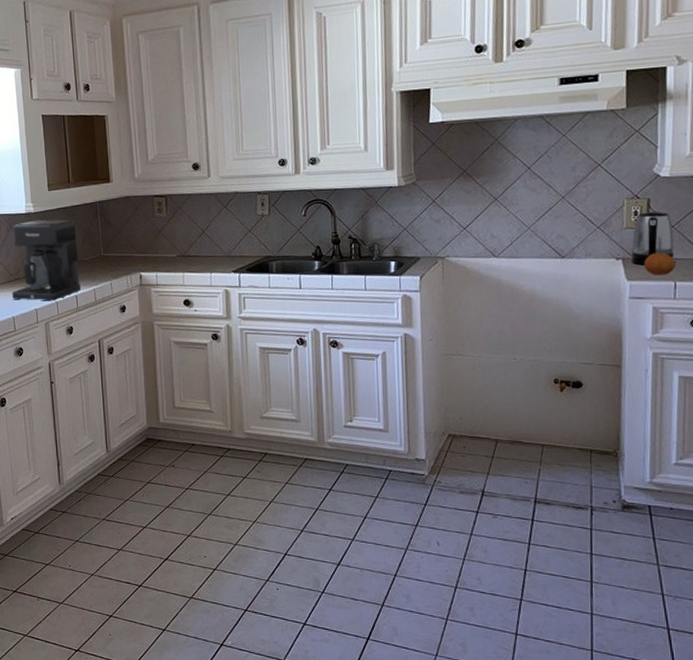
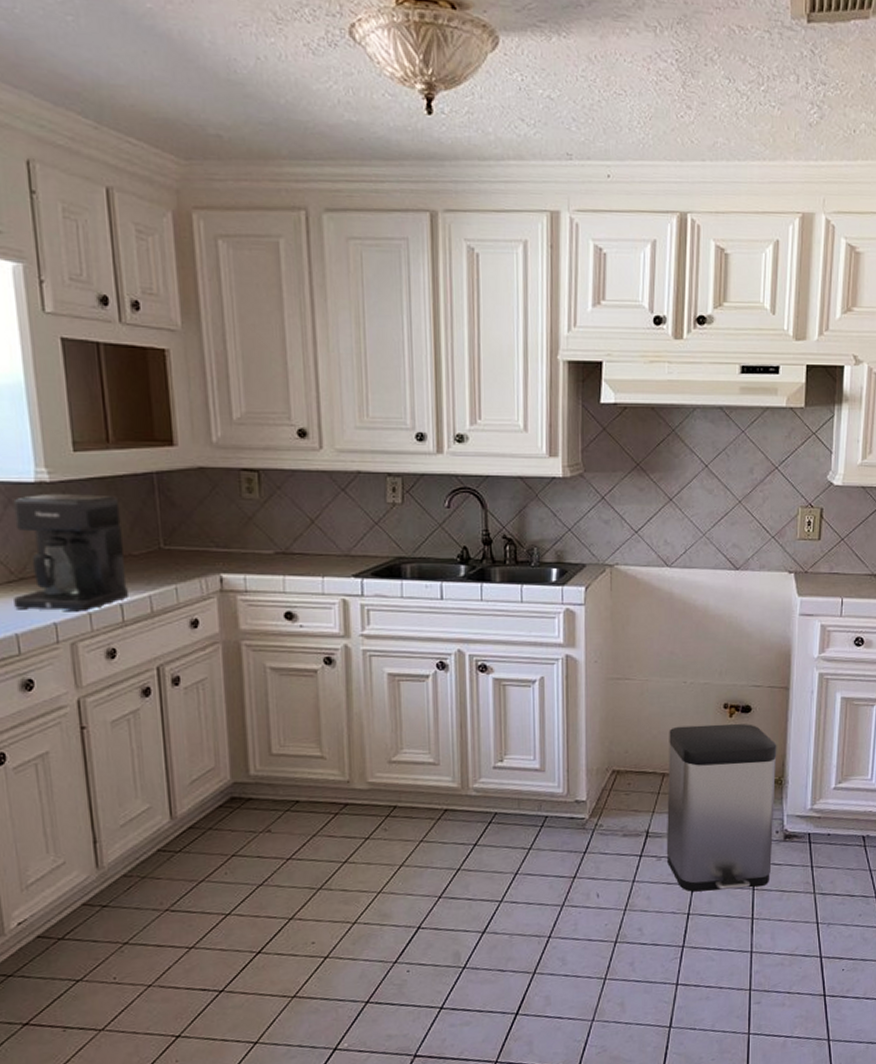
pedal bin: none [501,397,611,553] -> present [666,724,777,892]
kettle: present [631,210,675,266] -> none [803,521,843,580]
fruit: present [644,253,675,276] -> none [815,567,843,591]

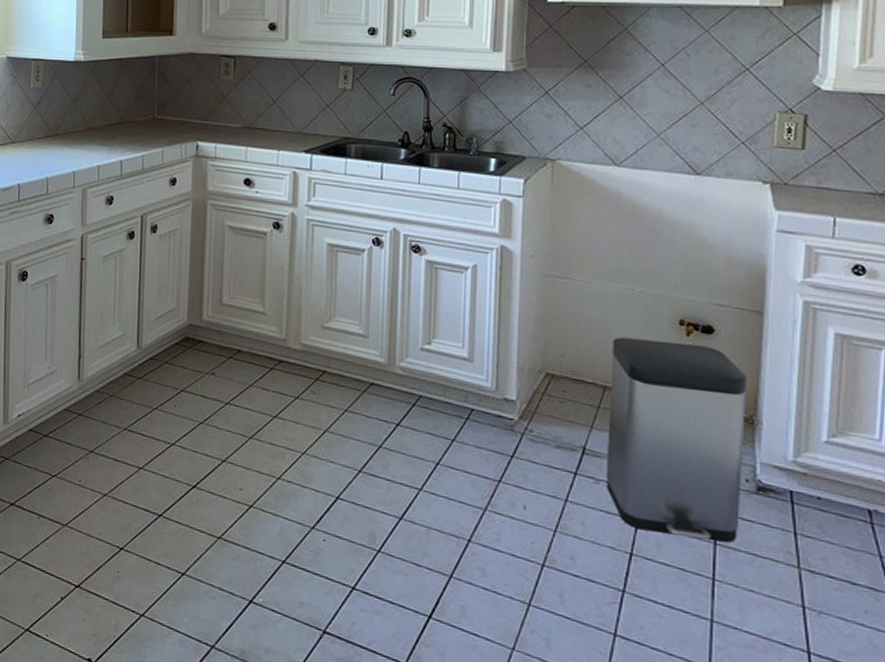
coffee maker: present [13,493,130,612] -> none [49,70,129,164]

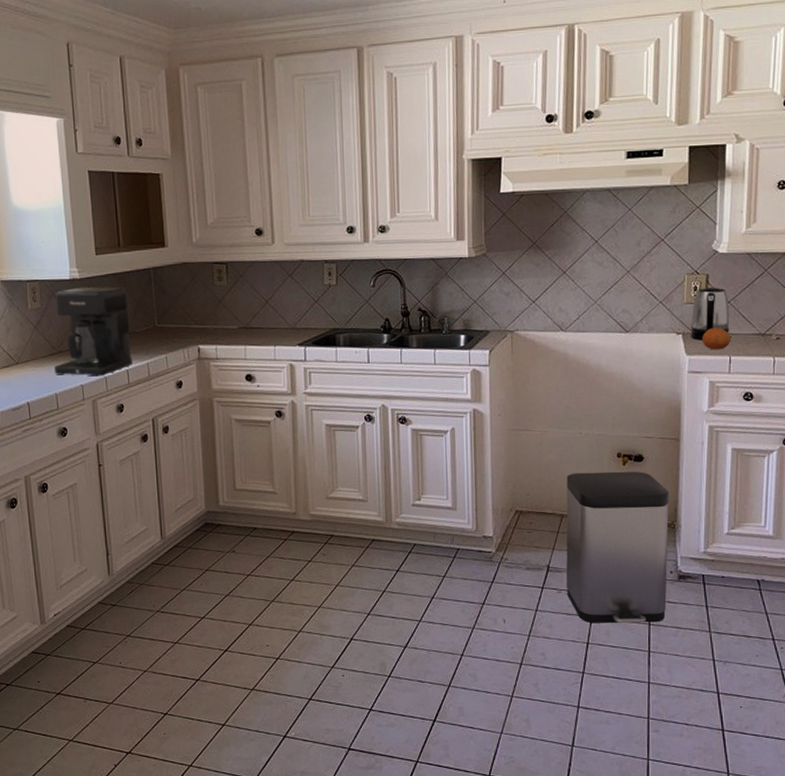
coffee maker: none [49,70,129,164] -> present [55,286,133,376]
kettle: none [782,129,835,194] -> present [690,286,730,340]
fruit: none [798,180,835,208] -> present [702,328,730,350]

